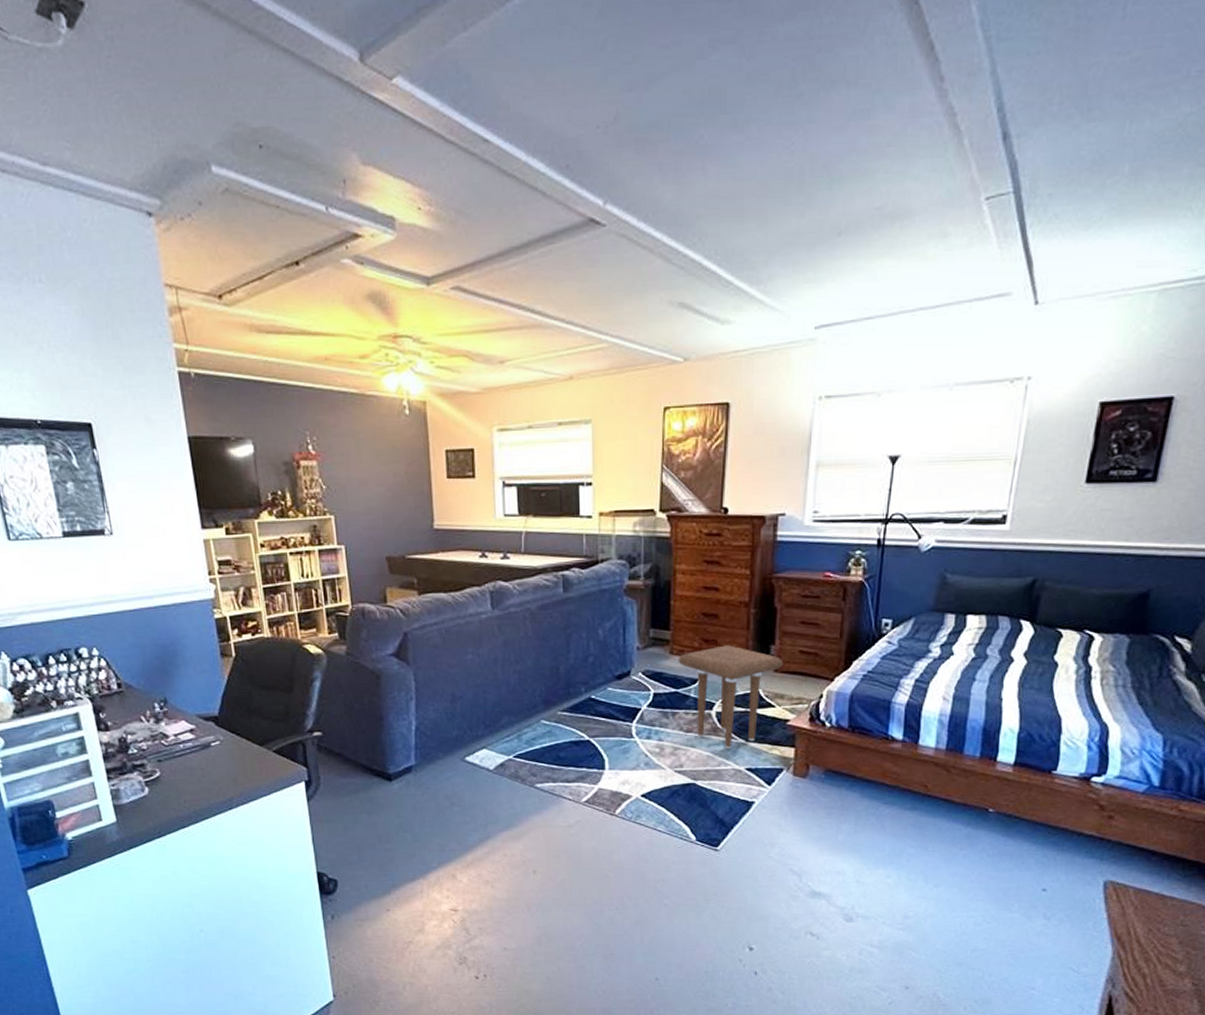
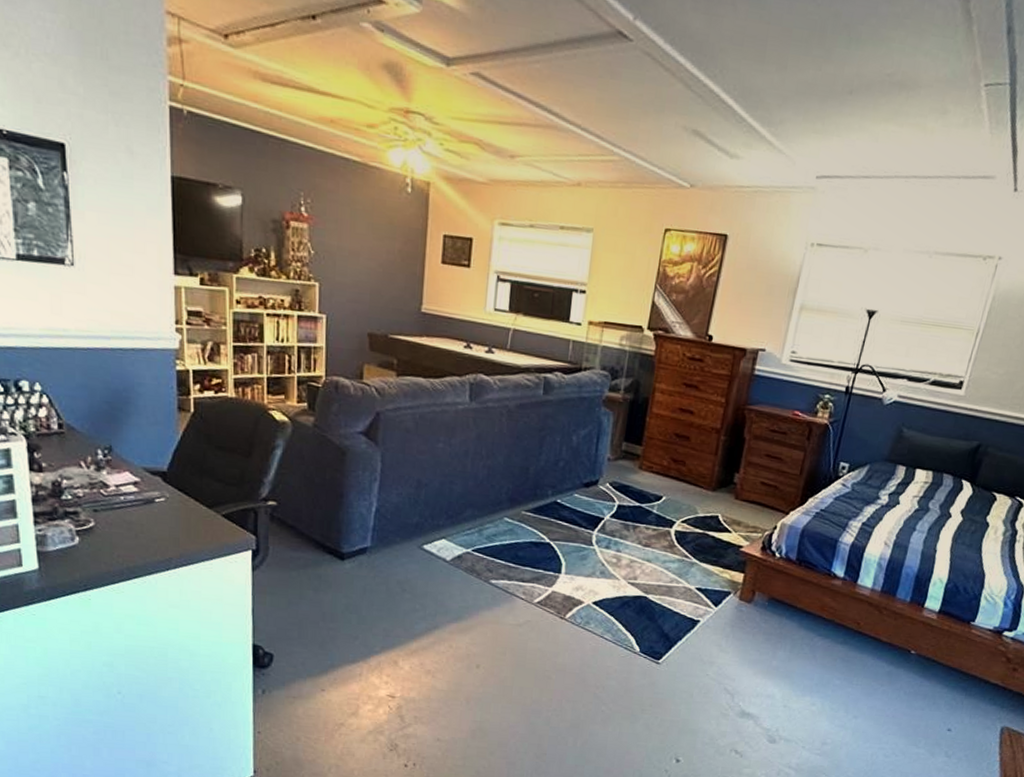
side table: present [678,645,784,749] -> none [645,467,745,568]

